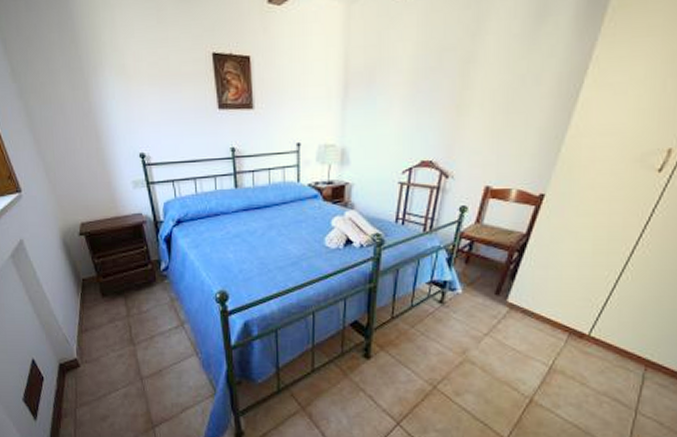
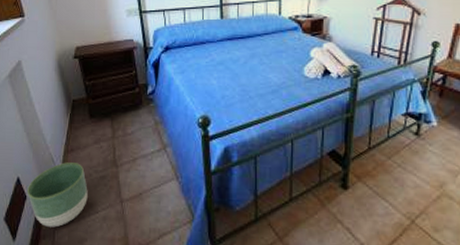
planter: none [44,342,107,406] -> present [27,162,88,228]

